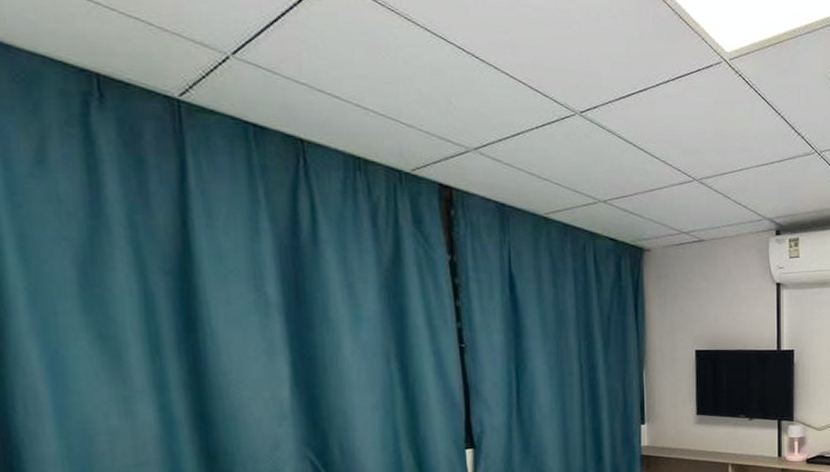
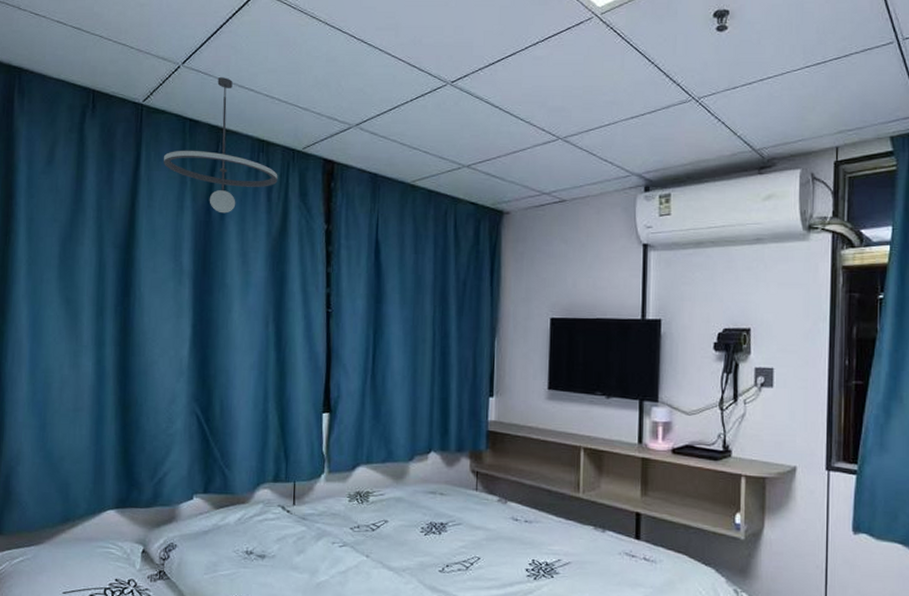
pendant light: none [222,77,384,239] -> present [164,77,278,214]

